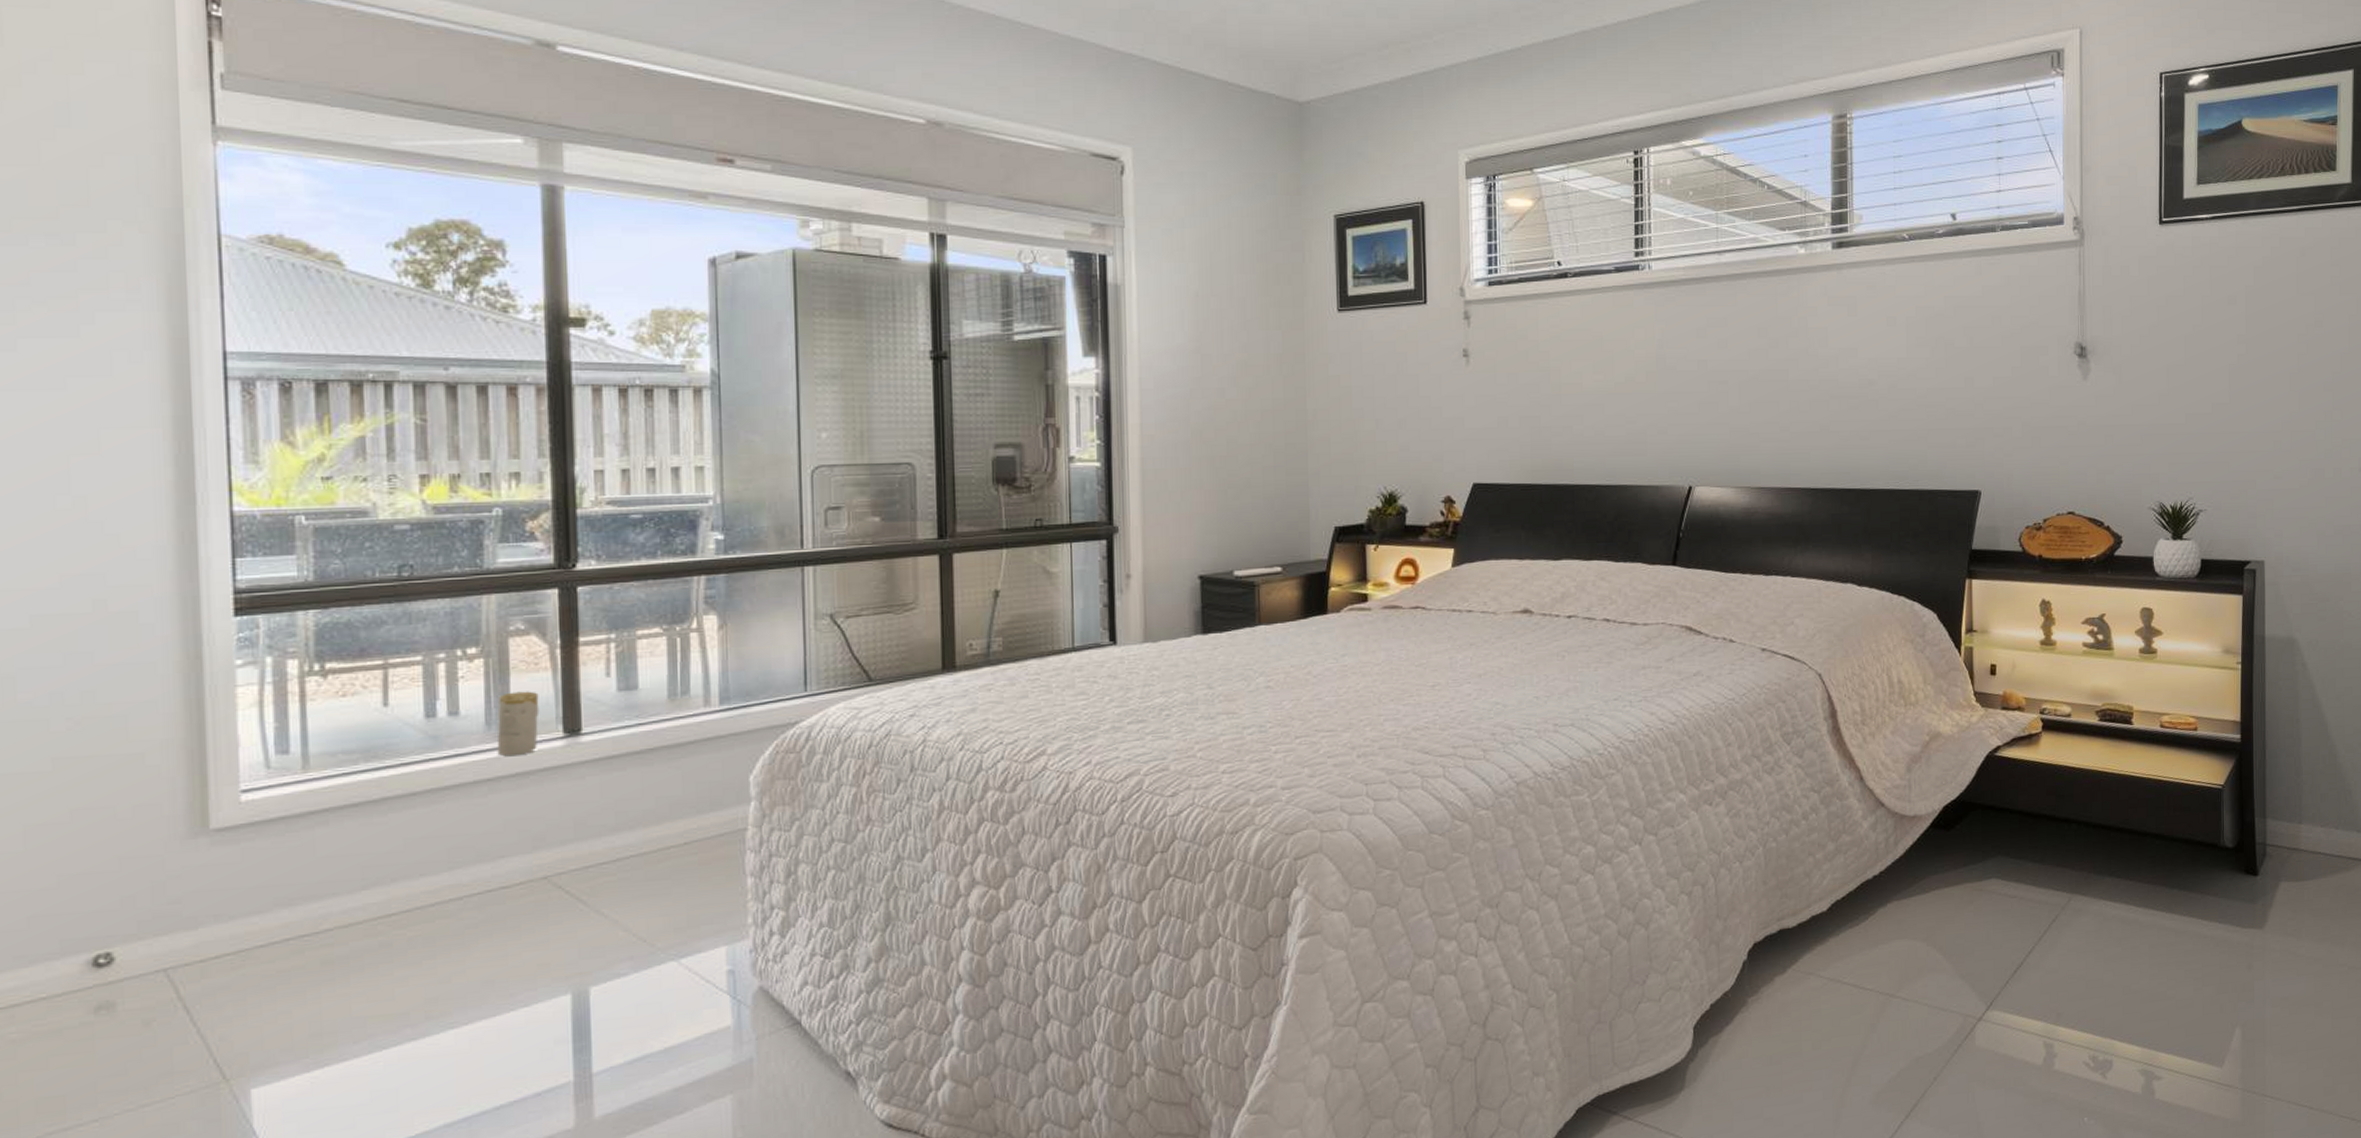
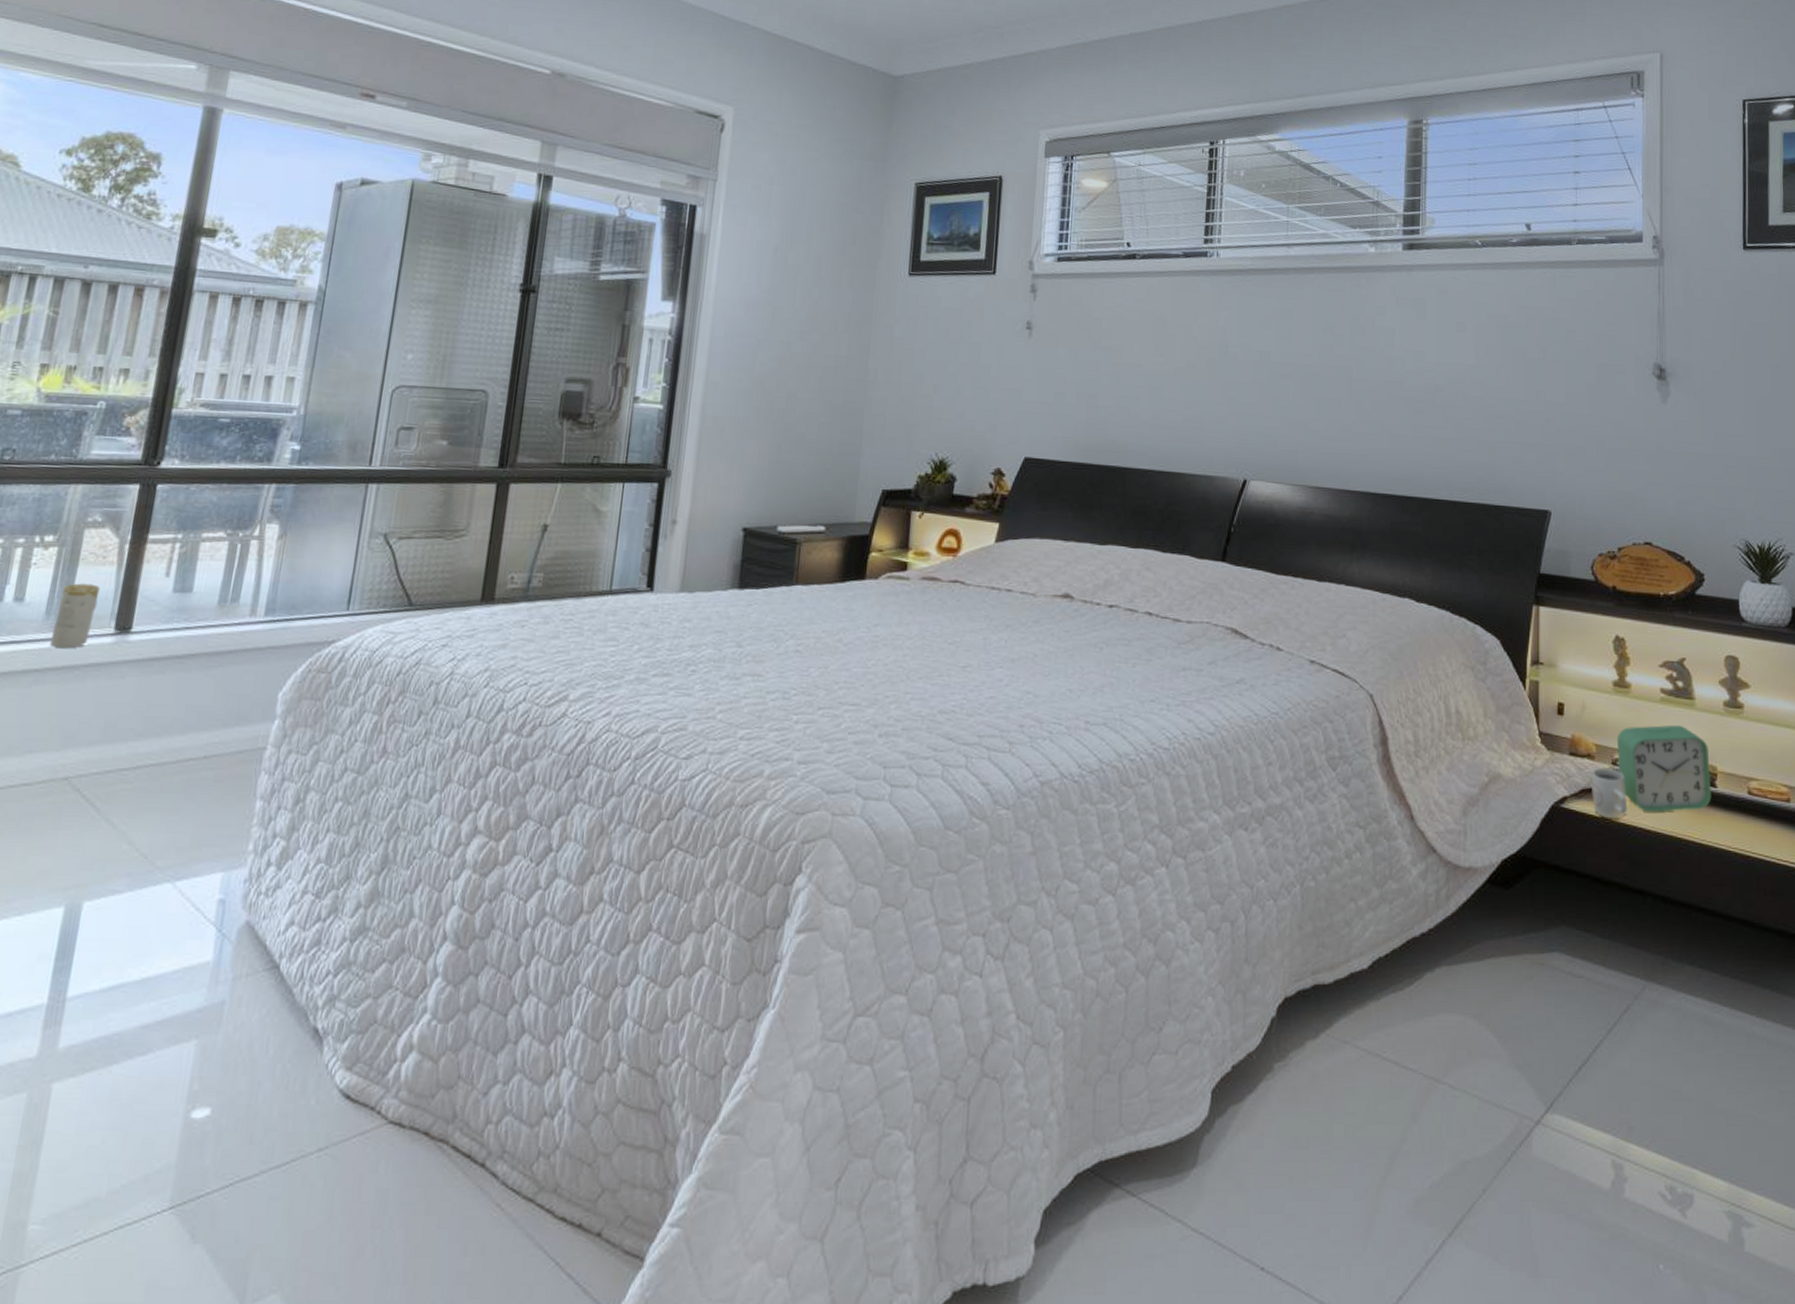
mug: none [2022,717,2055,762] -> present [1592,767,1628,820]
alarm clock: none [2044,673,2128,752] -> present [1617,724,1712,812]

